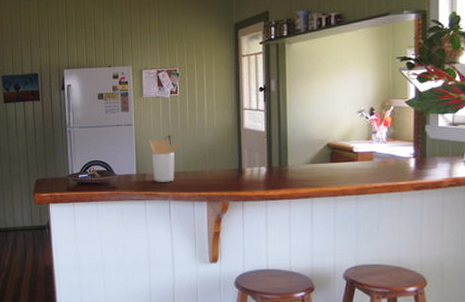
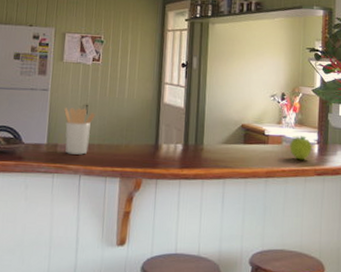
fruit: none [382,150,407,175] -> present [290,136,312,160]

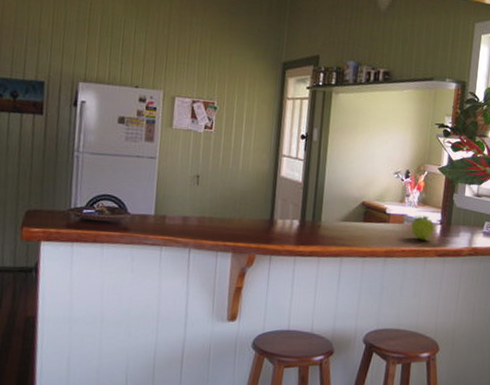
utensil holder: present [64,107,96,155] -> none [173,177,208,228]

